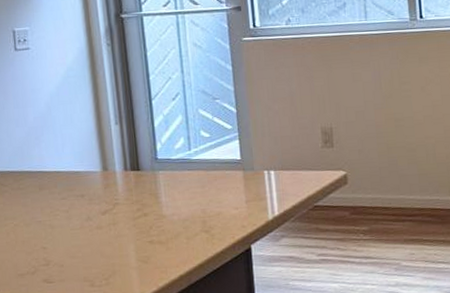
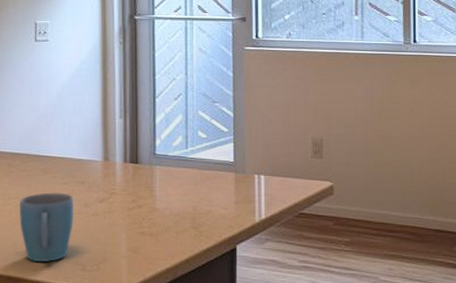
mug: none [16,208,77,283] -> present [19,192,75,262]

